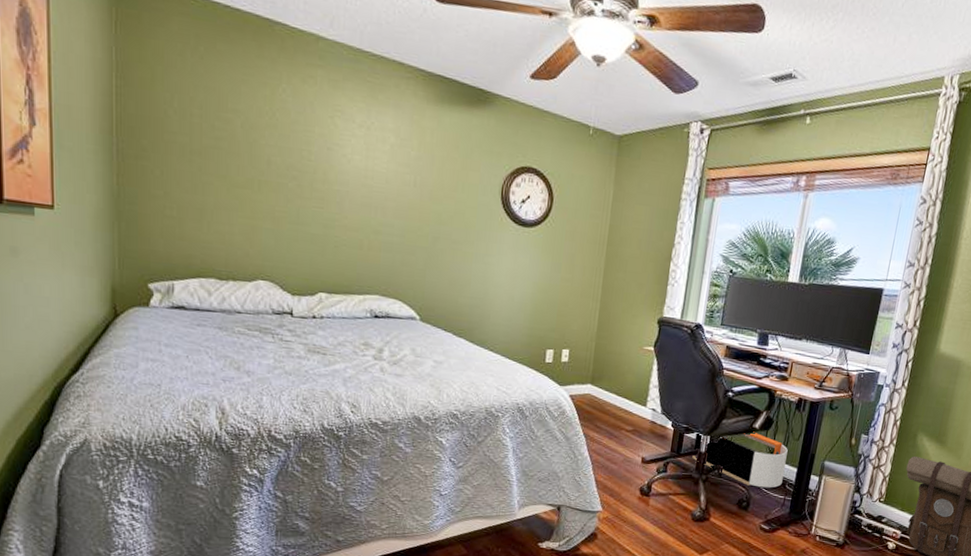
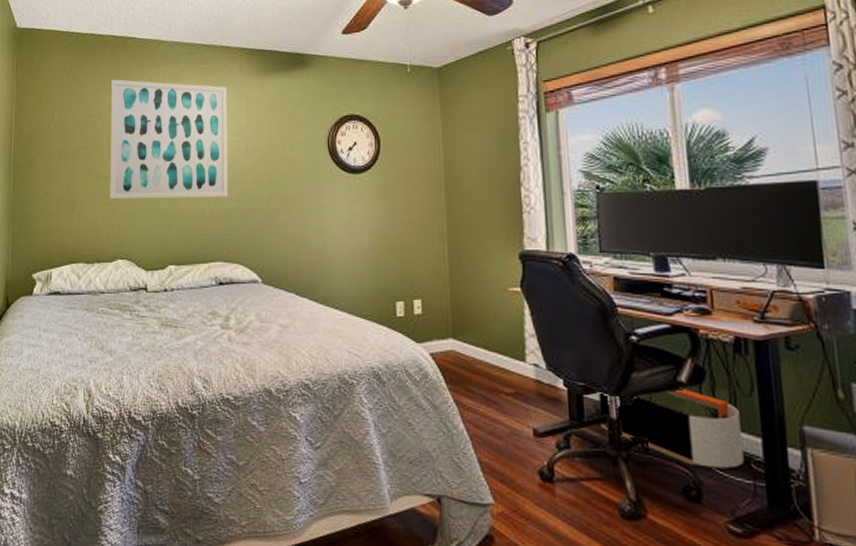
wall art: none [249,70,397,231] -> present [110,79,228,199]

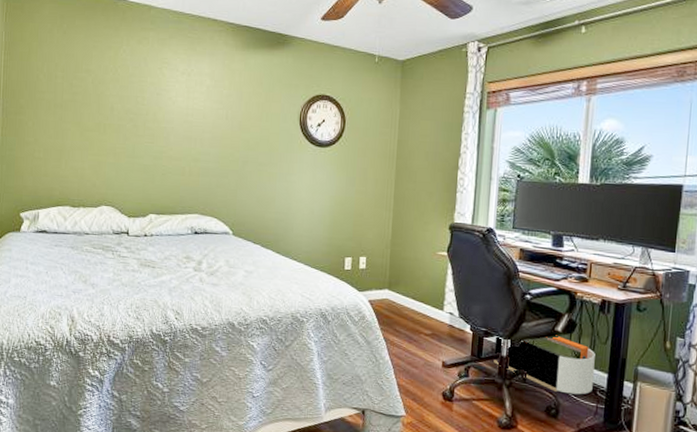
wall art: present [110,79,228,199] -> none [96,38,212,158]

